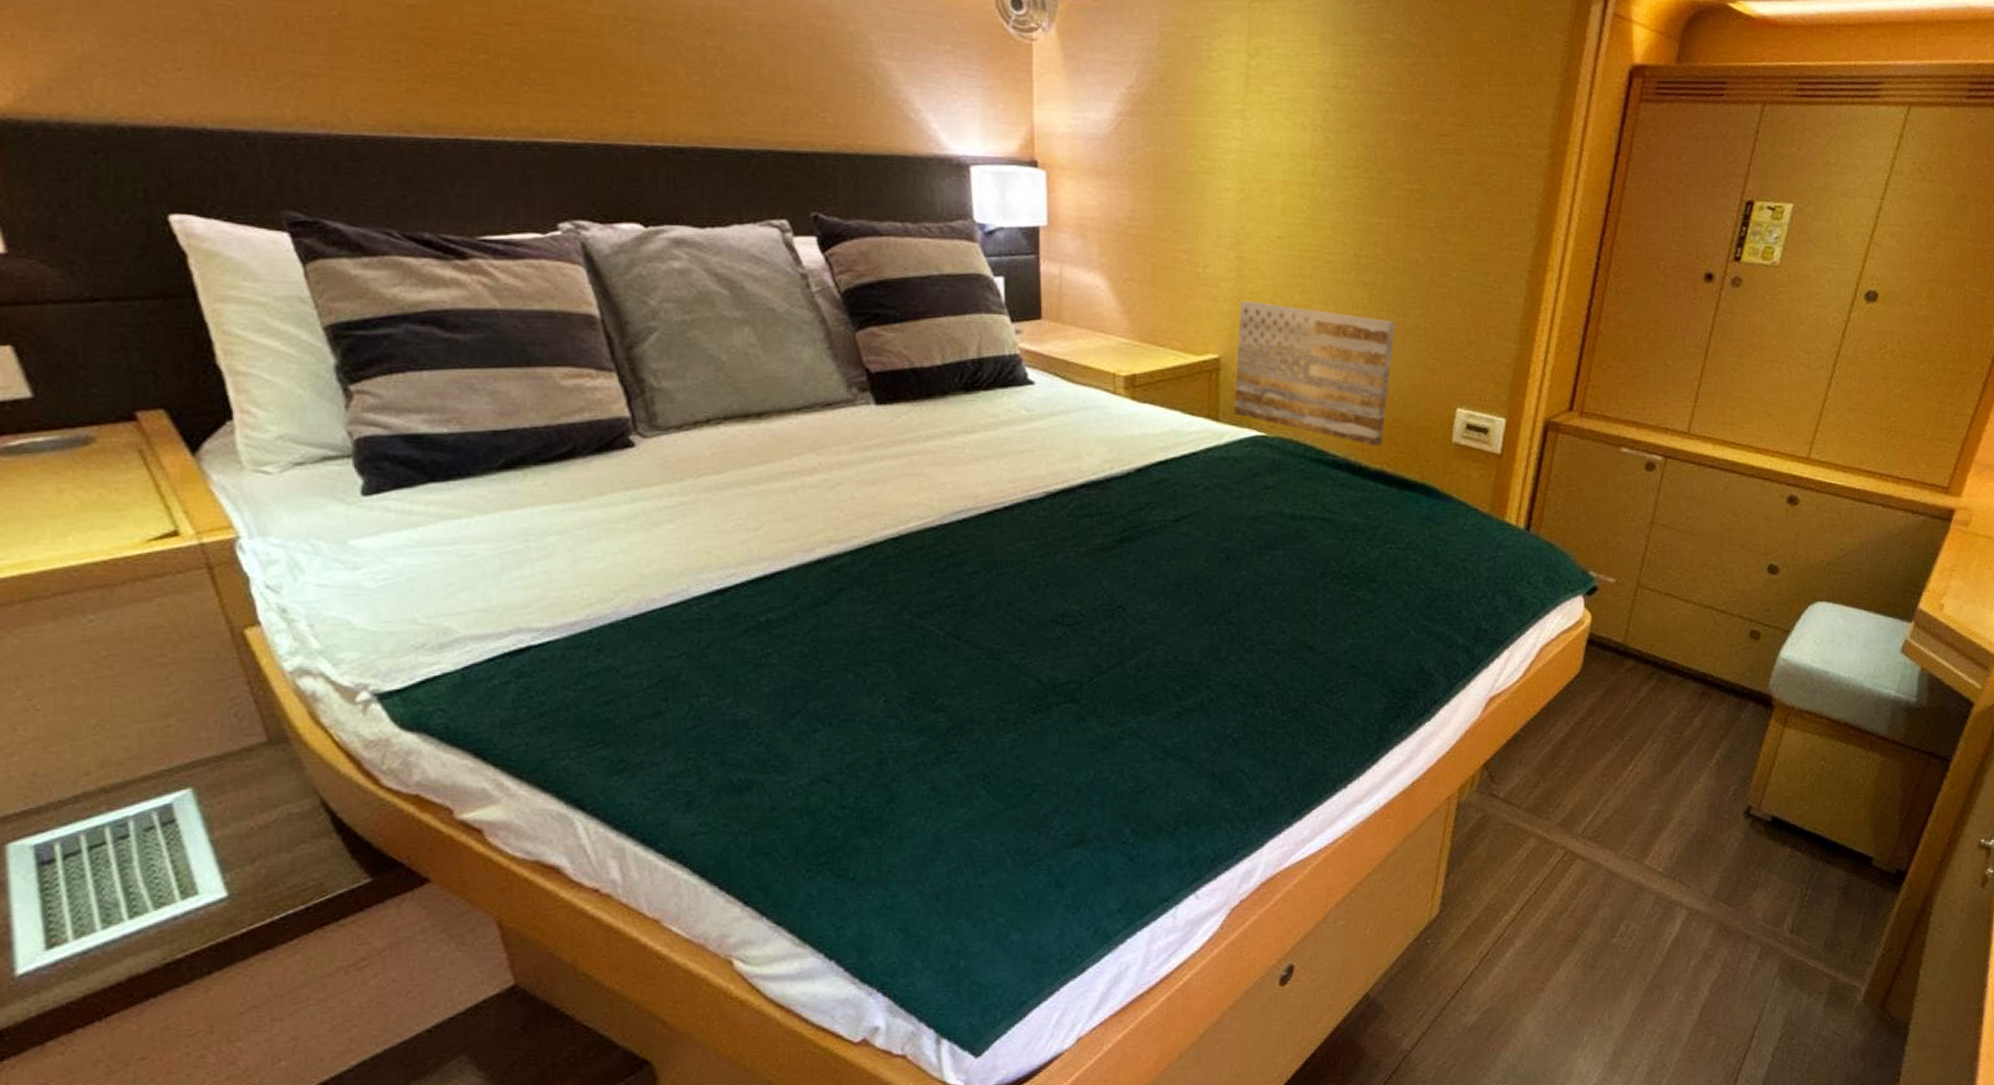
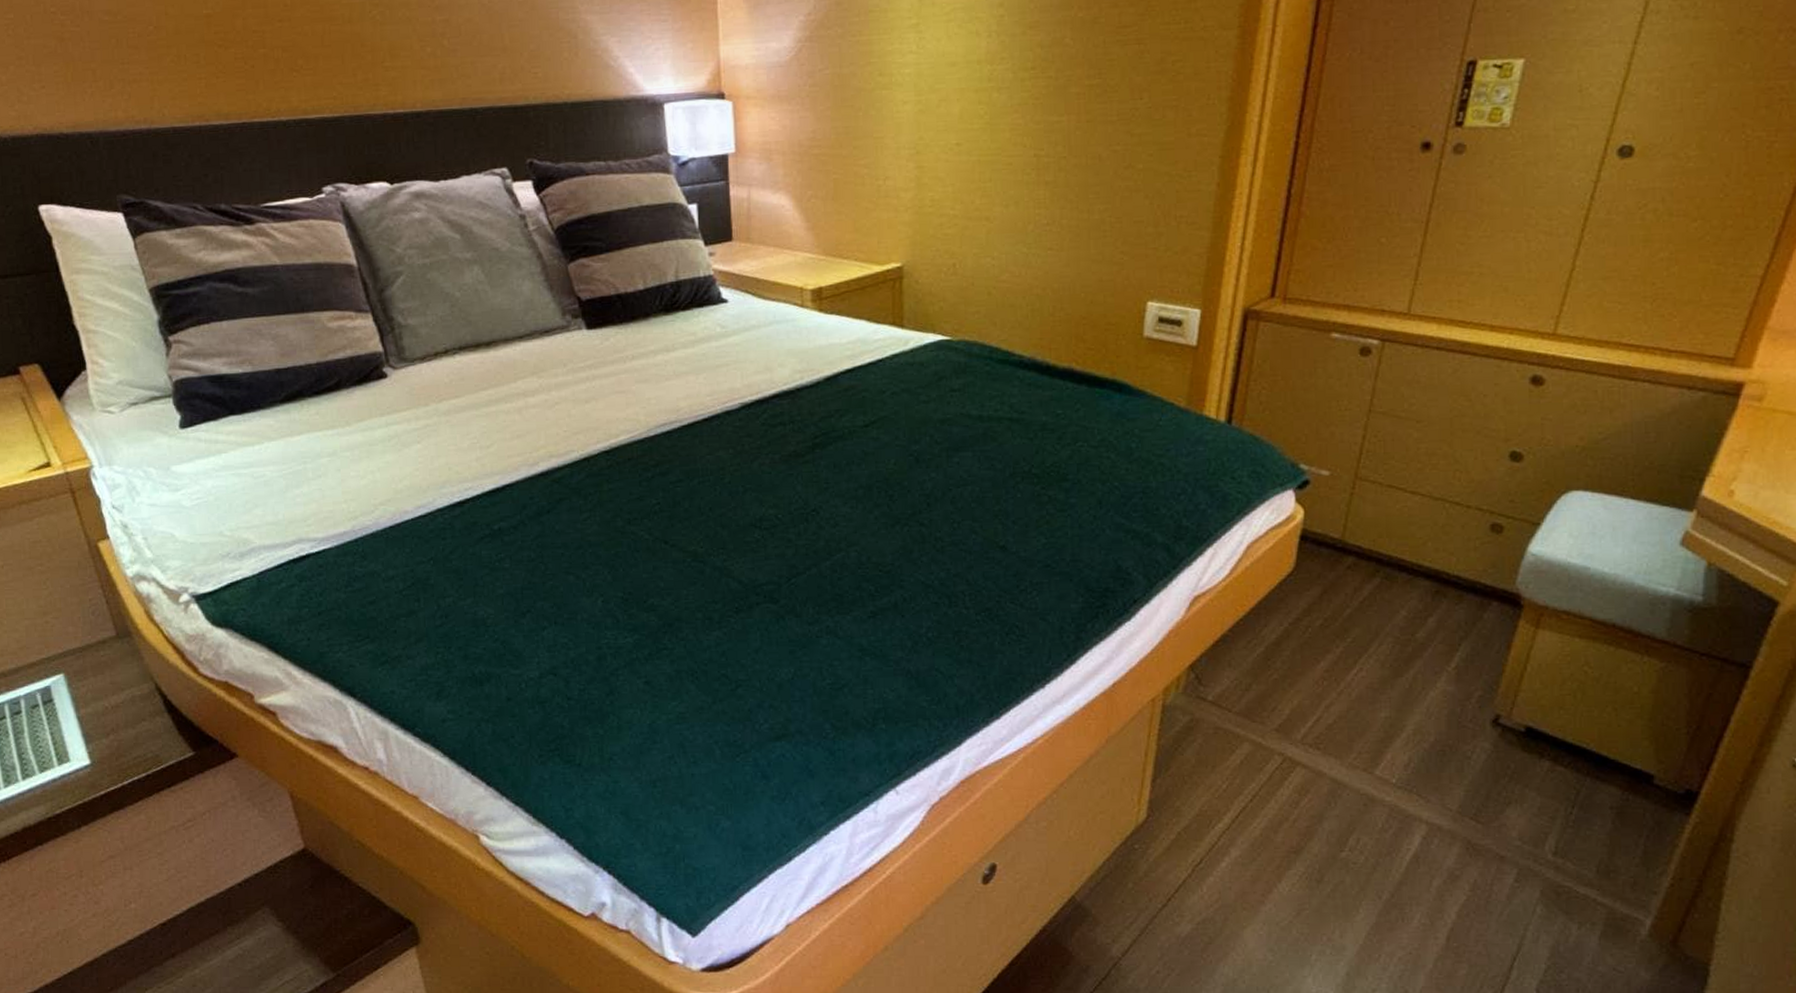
wall art: present [1234,300,1396,447] -> none [918,208,1080,345]

